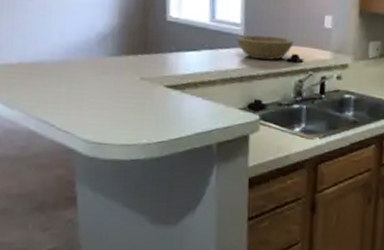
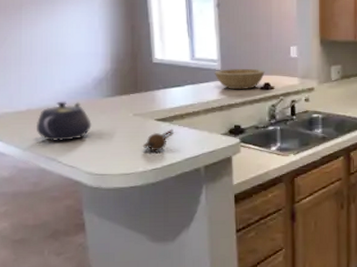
teapot: none [27,56,92,102] -> present [36,101,92,141]
spoon: none [148,97,185,122] -> present [142,128,173,151]

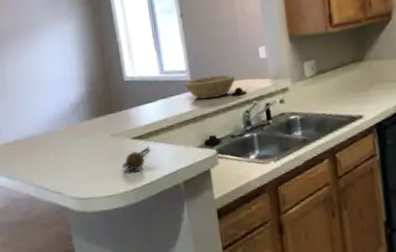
teapot: present [36,101,92,141] -> none [23,128,73,169]

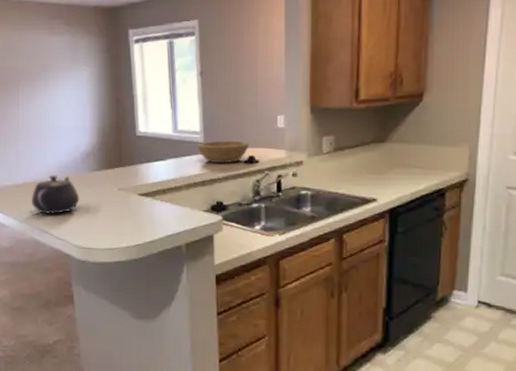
teapot: none [23,128,73,169] -> present [31,175,80,214]
spoon: present [121,146,150,171] -> none [126,204,156,227]

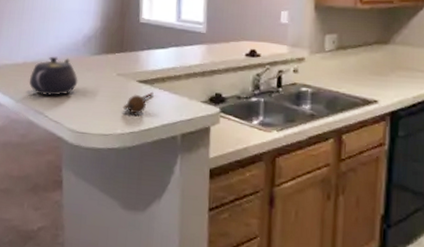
spoon: none [126,204,156,227] -> present [122,91,154,114]
bowl: present [197,141,249,163] -> none [199,32,252,55]

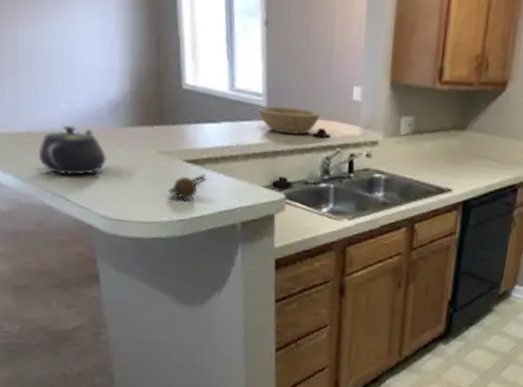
bowl: none [199,32,252,55] -> present [258,106,320,135]

